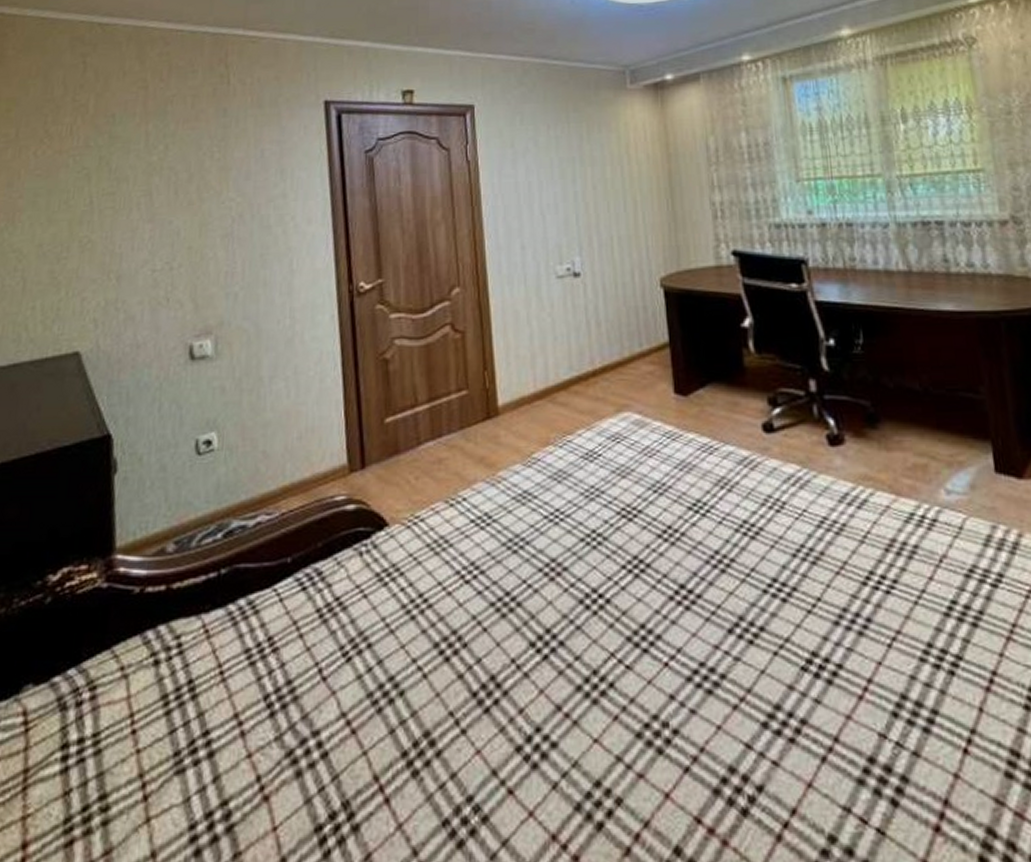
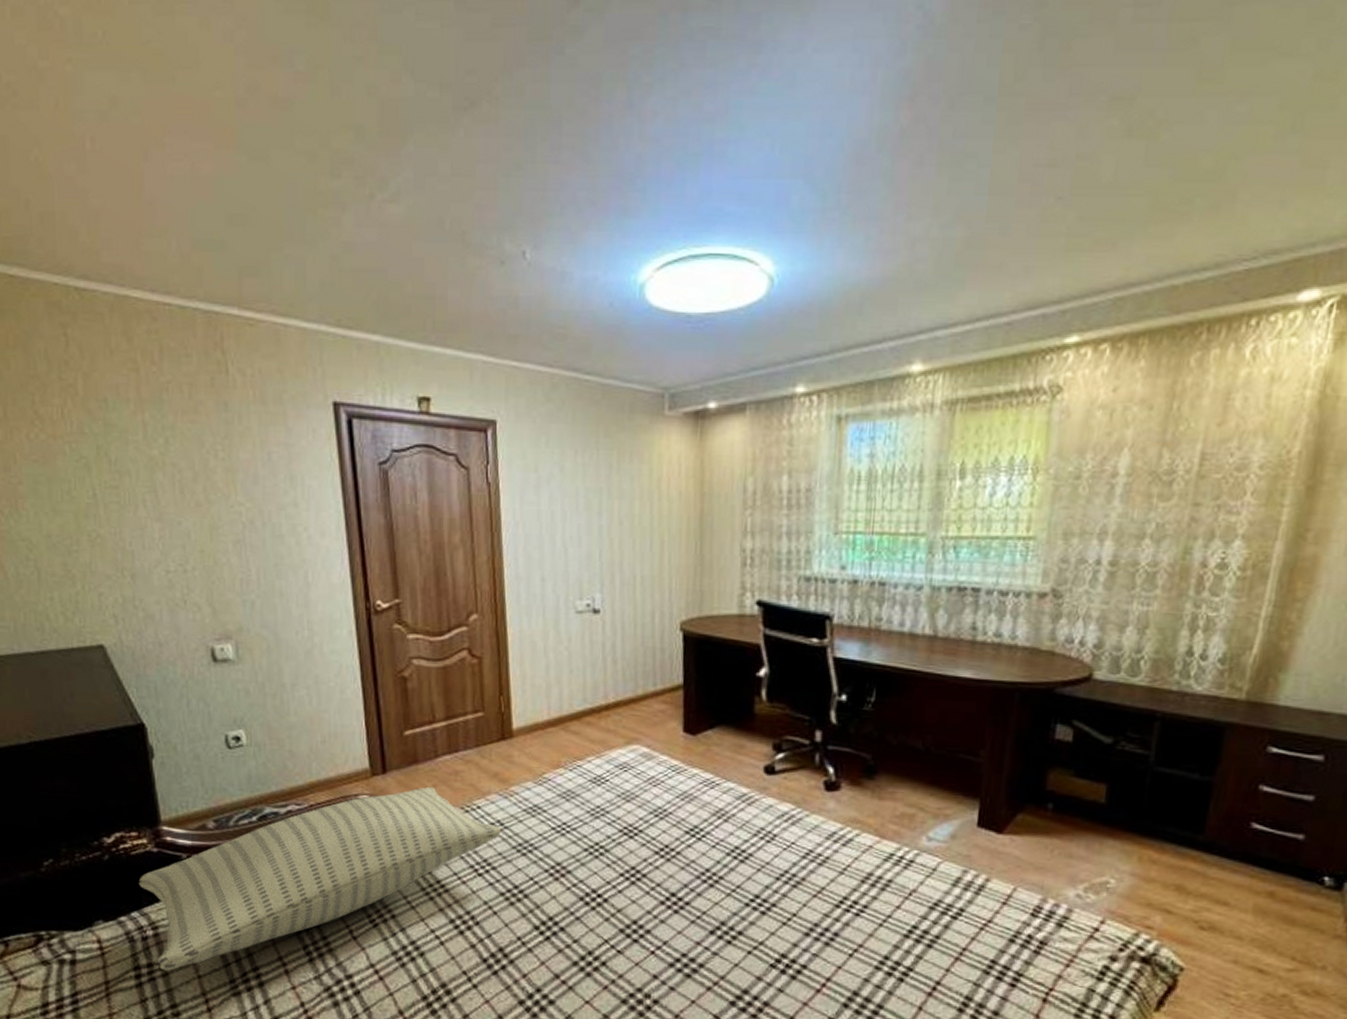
pillow: none [81,479,490,746] -> present [138,786,502,971]

